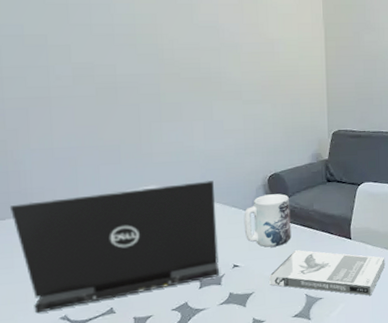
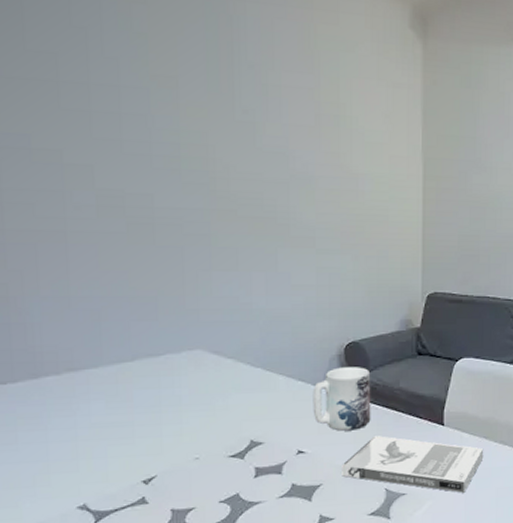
laptop: present [9,181,219,314] -> none [12,347,279,501]

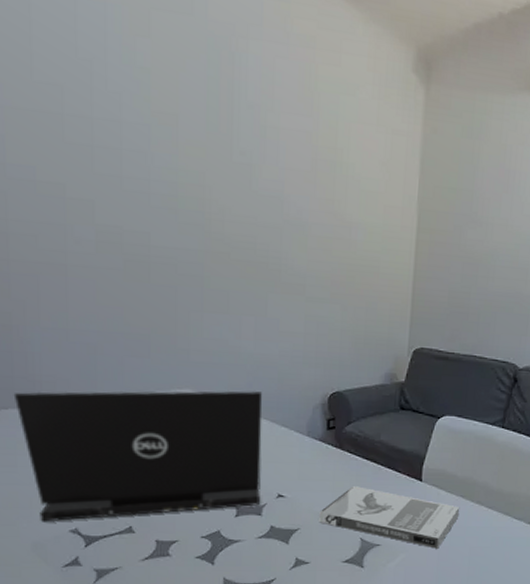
laptop: none [12,347,279,501] -> present [13,391,263,522]
mug: present [312,367,371,431] -> none [294,416,353,479]

